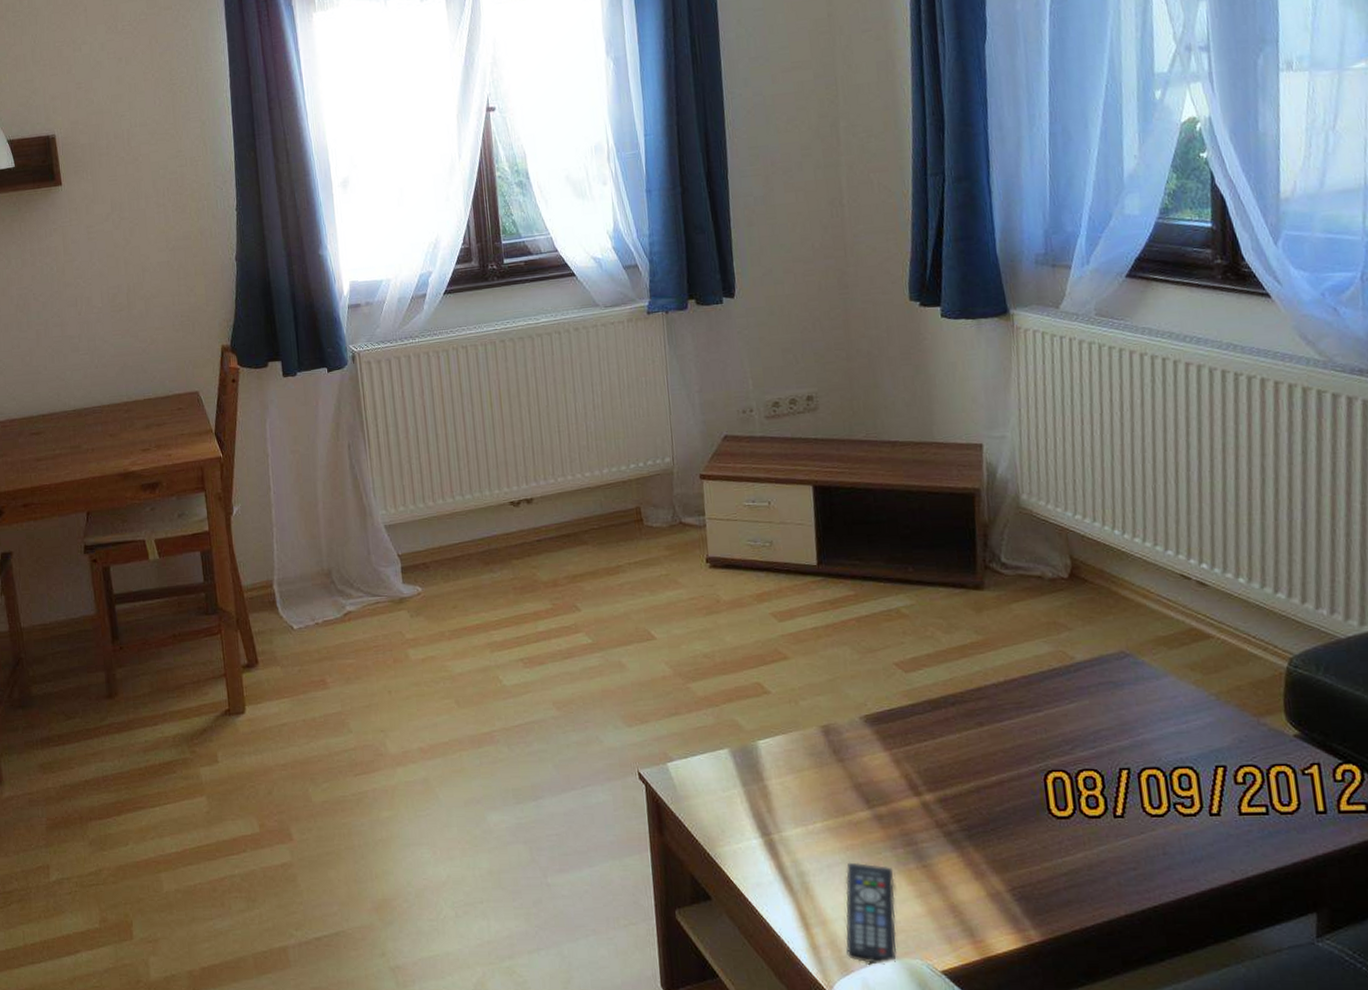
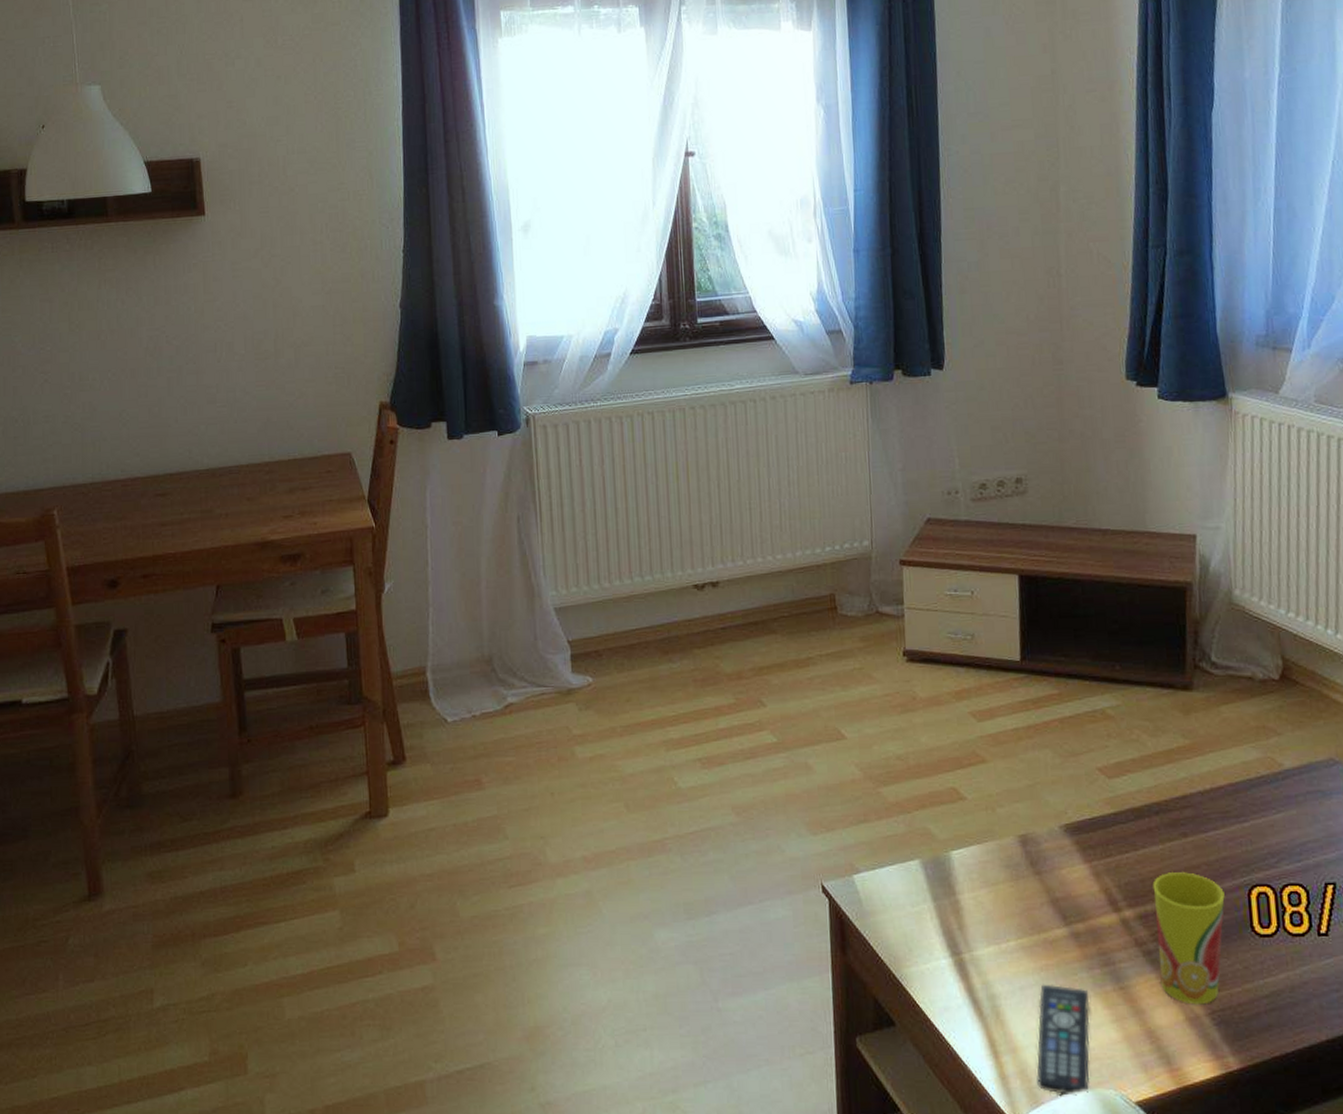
cup: none [951,758,1022,882] -> present [1152,871,1225,1005]

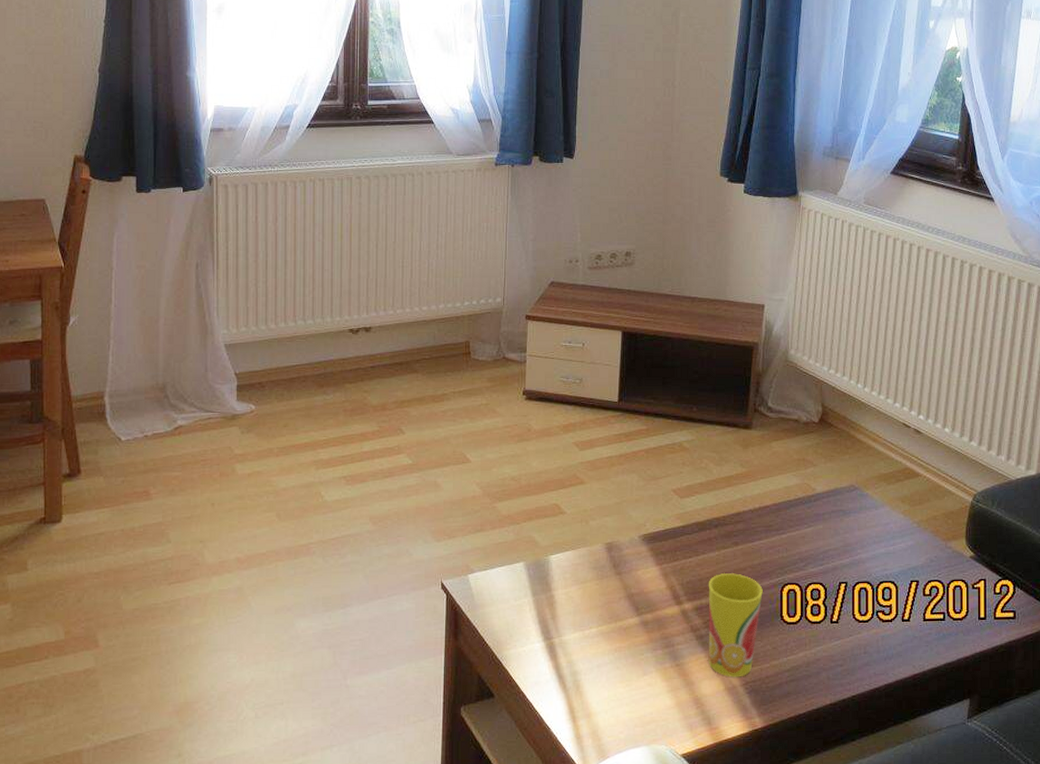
remote control: present [1037,984,1090,1096] -> none [605,662,652,751]

